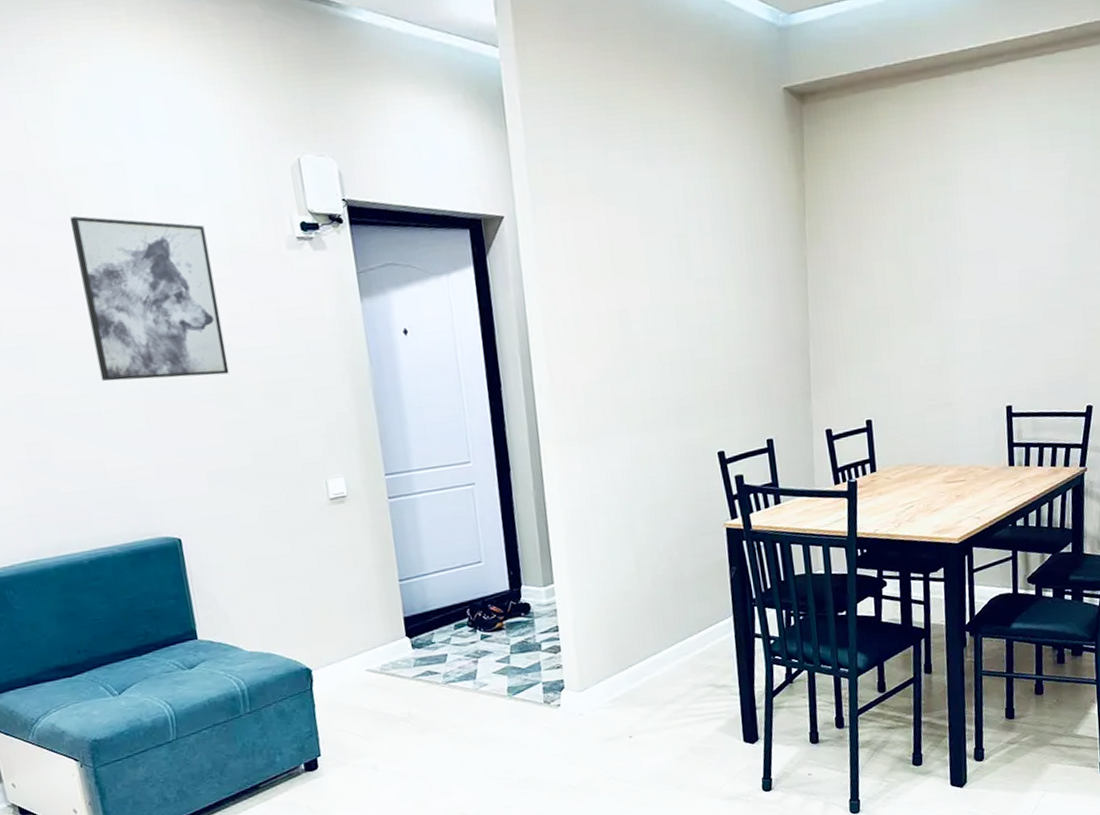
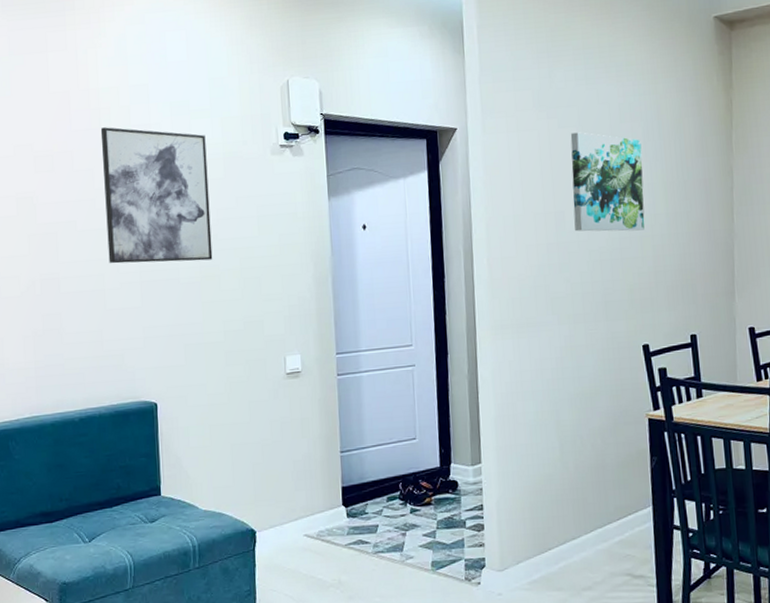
wall art: none [631,220,716,332] -> present [570,132,645,232]

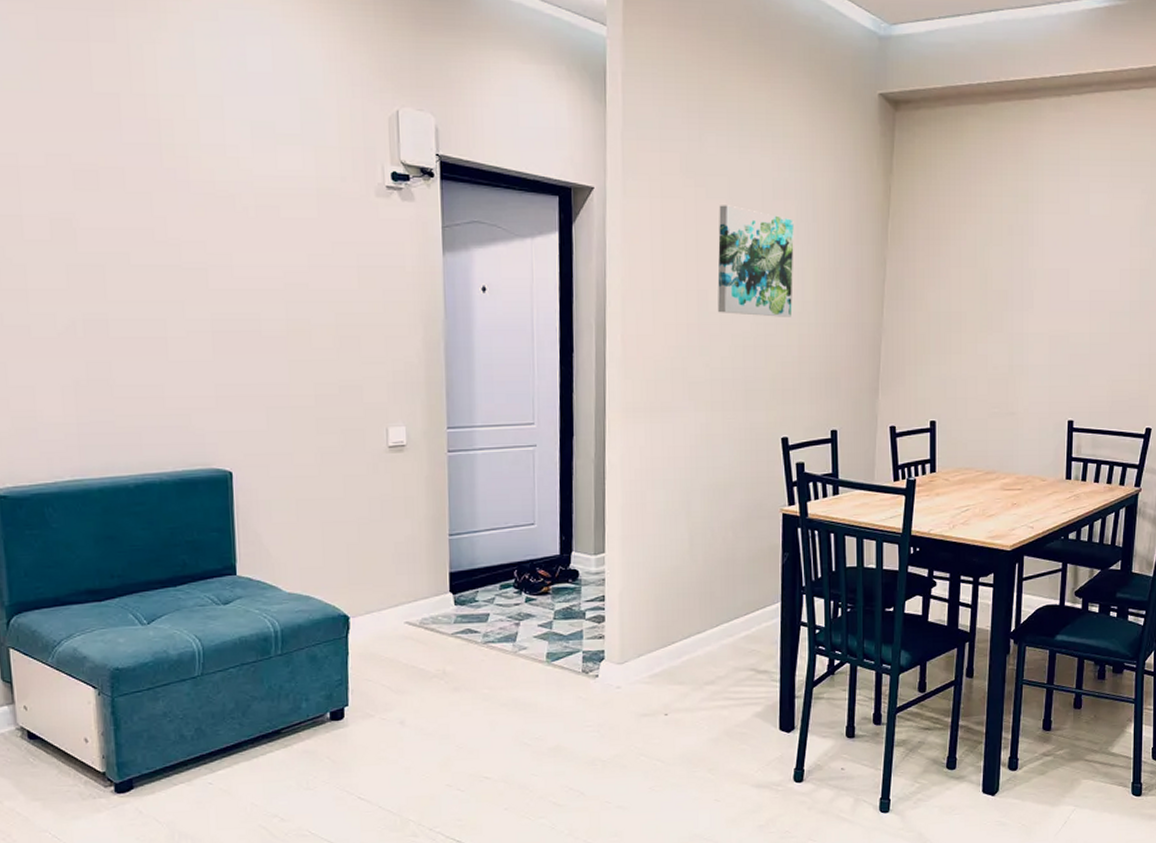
wall art: present [100,127,213,264] -> none [160,143,302,312]

